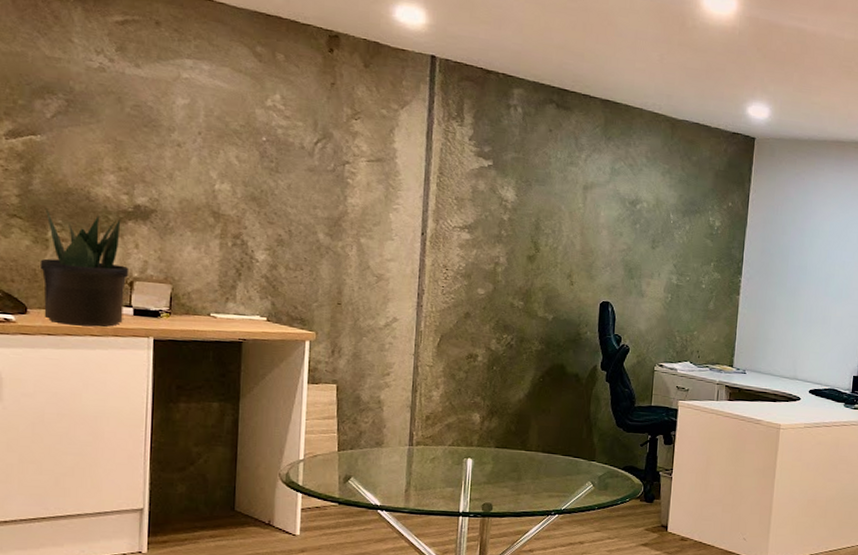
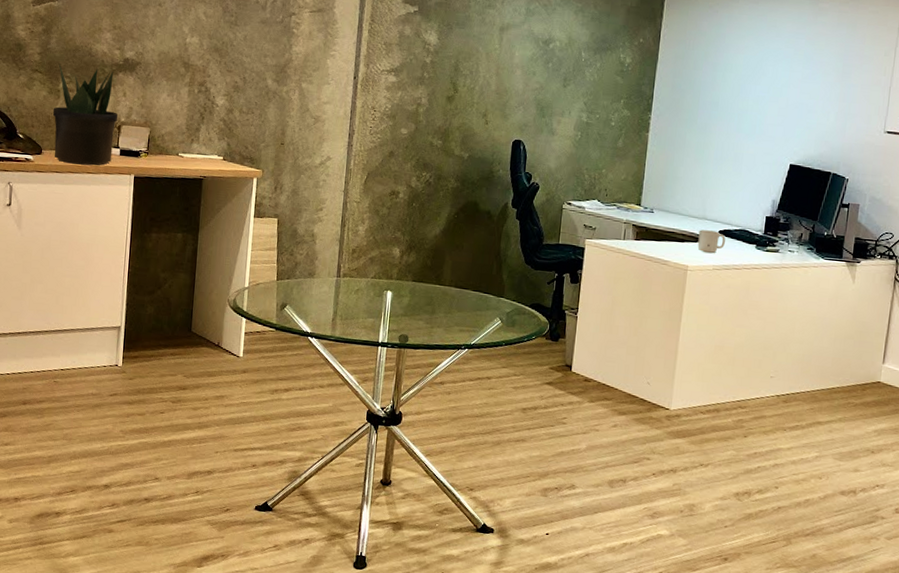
mug: none [789,389,816,411] -> present [697,229,725,253]

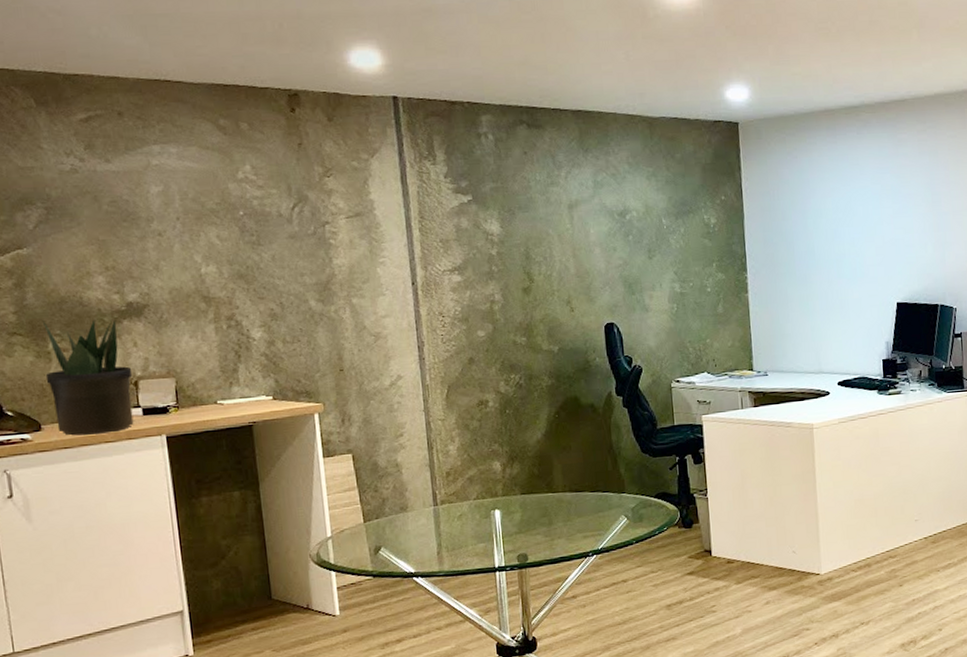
mug: present [697,229,725,253] -> none [818,383,846,407]

